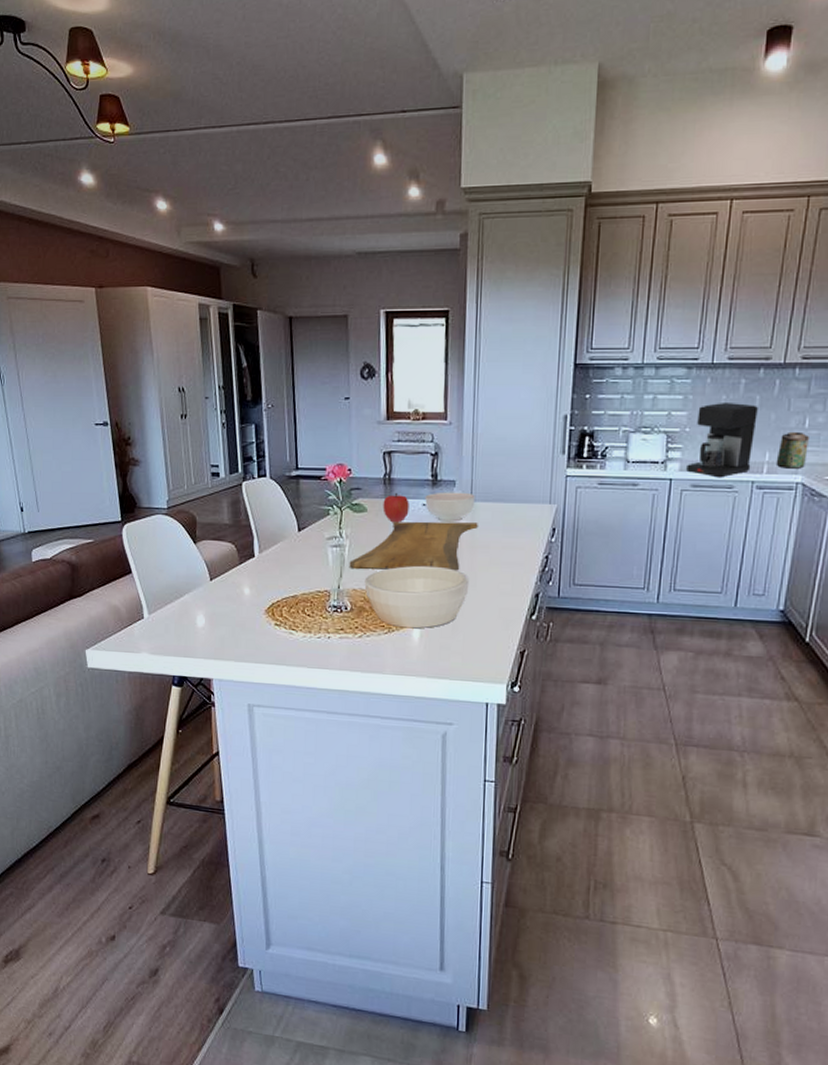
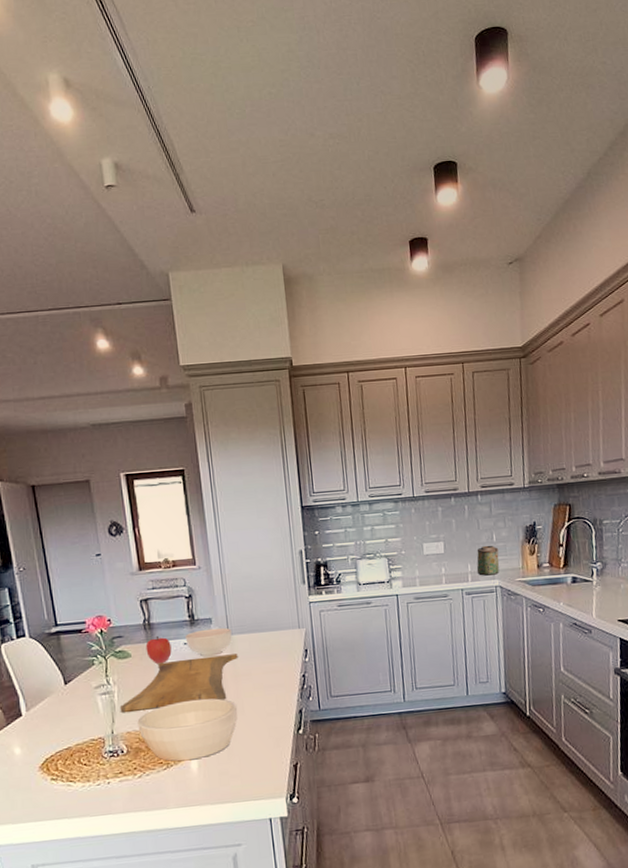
coffee maker: present [686,403,758,477] -> none [408,527,459,589]

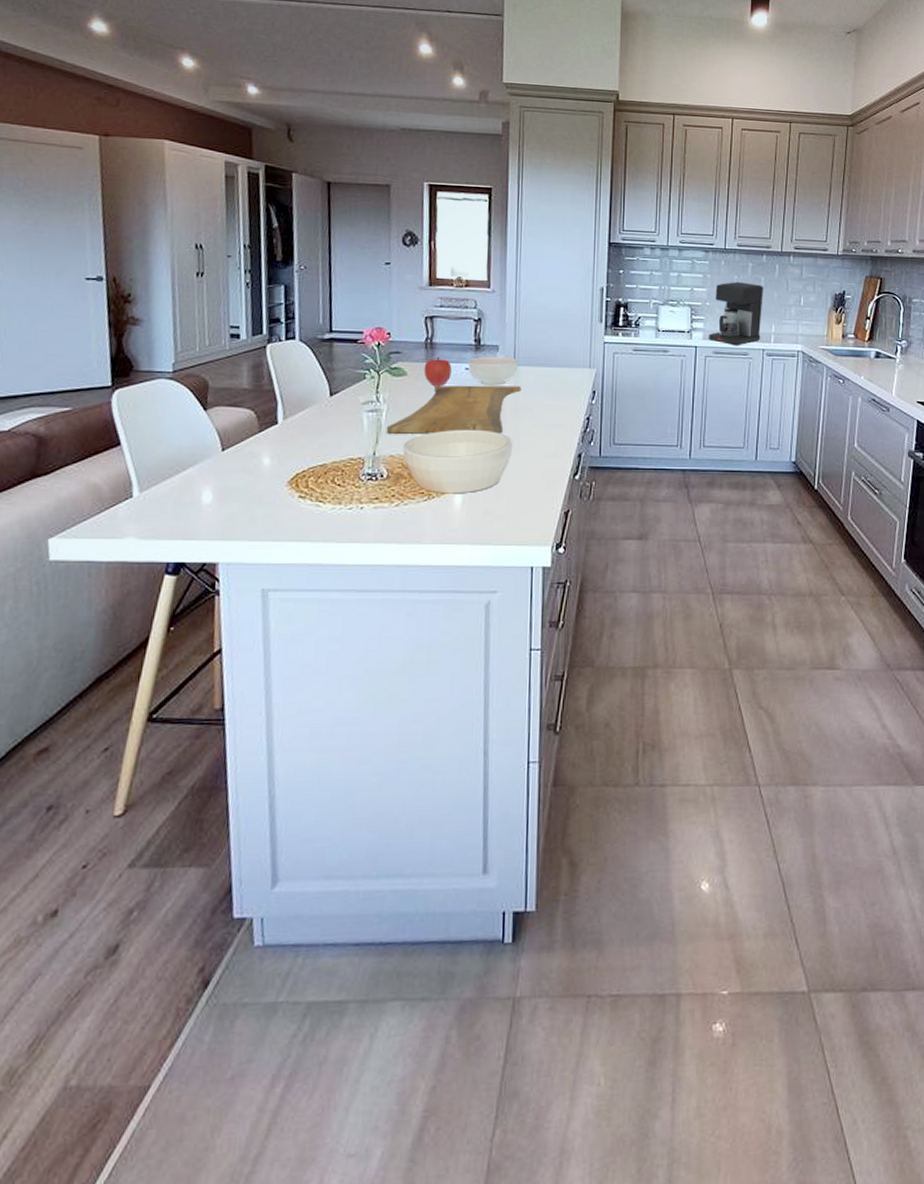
coffee maker: none [408,527,459,589] -> present [709,282,763,345]
canister: present [477,545,500,576] -> none [780,308,806,339]

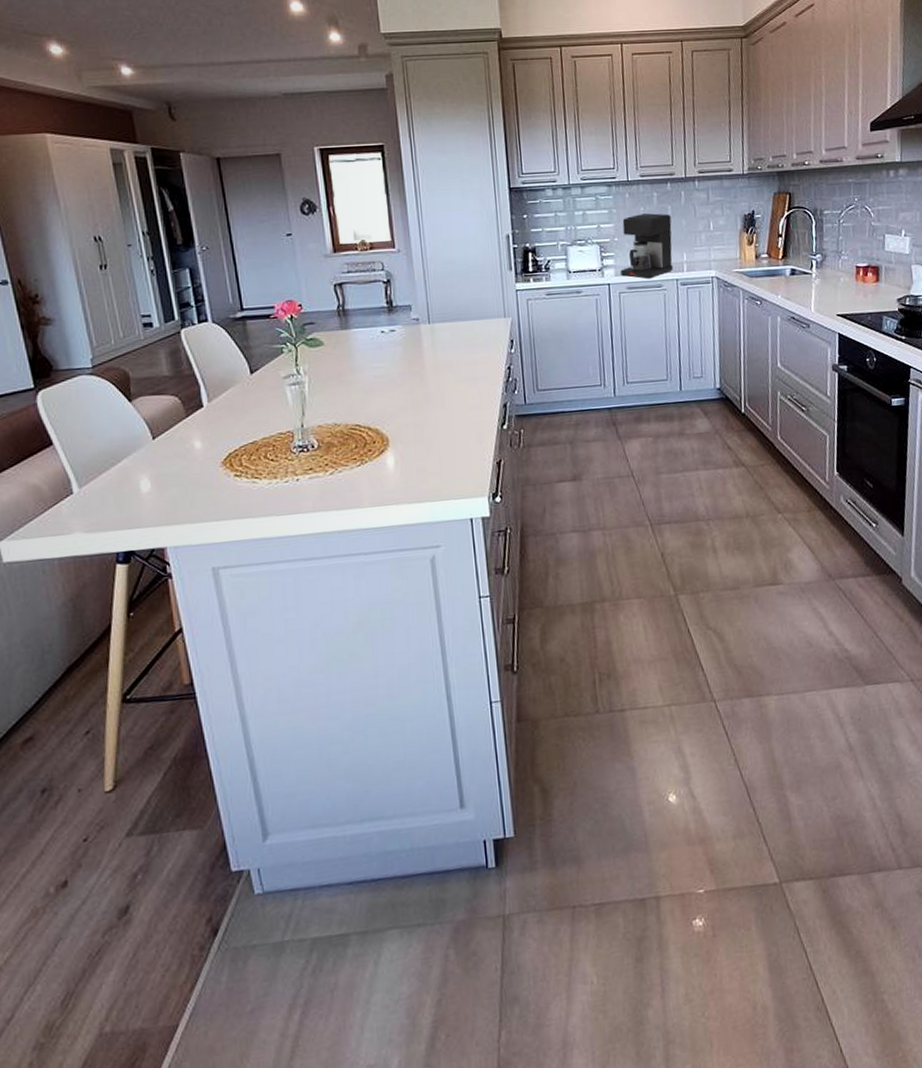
cutting board: present [386,385,521,434] -> none [310,343,439,405]
bowl: present [402,429,513,494] -> none [329,390,439,458]
fruit: present [423,356,452,387] -> none [339,322,368,353]
bowl: present [468,356,518,386] -> none [382,315,433,346]

